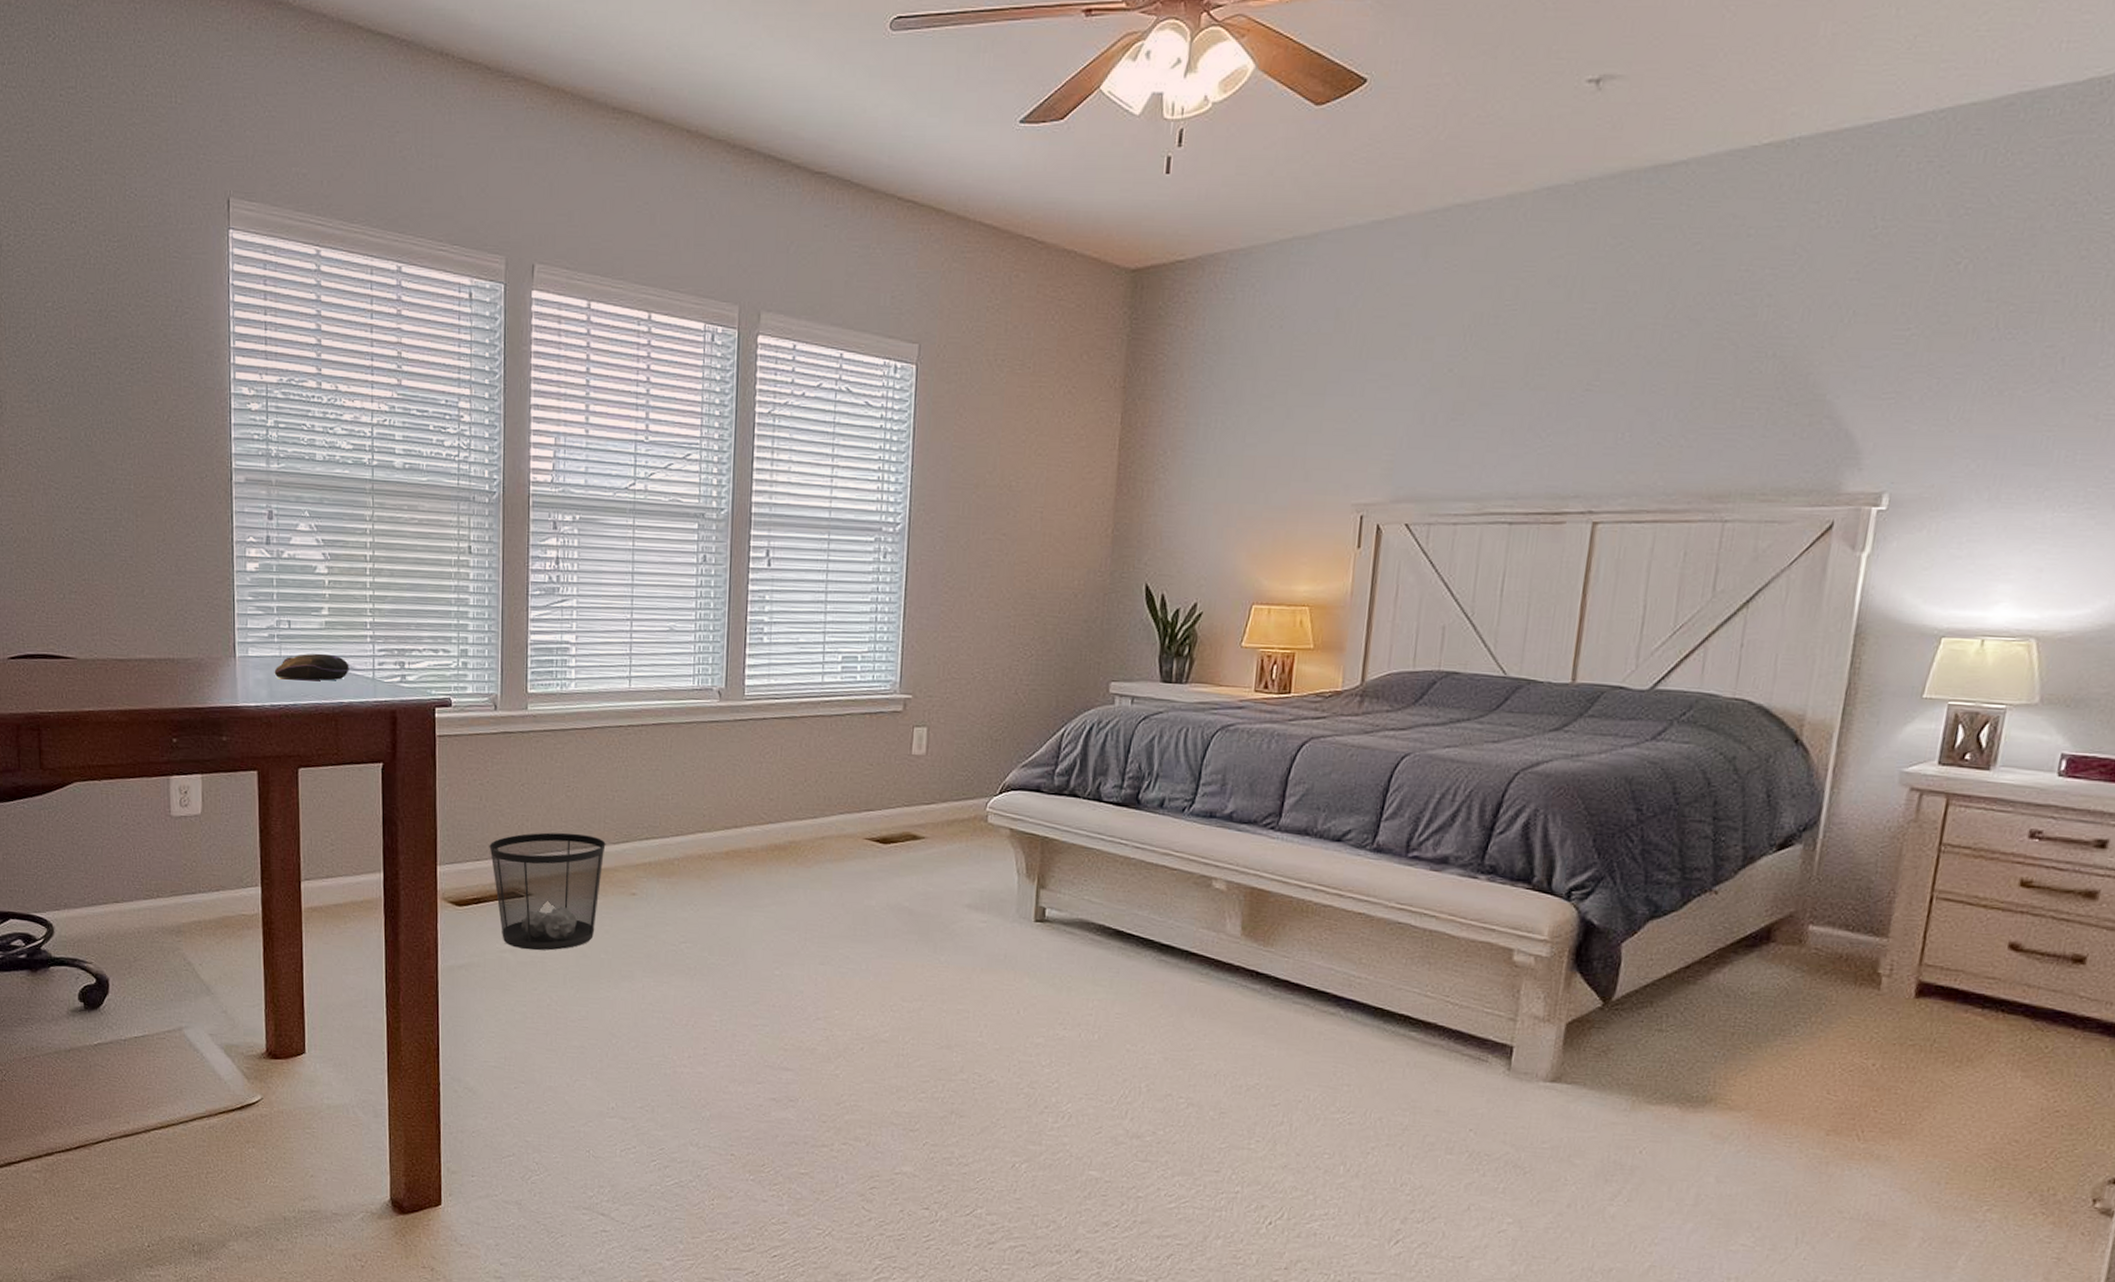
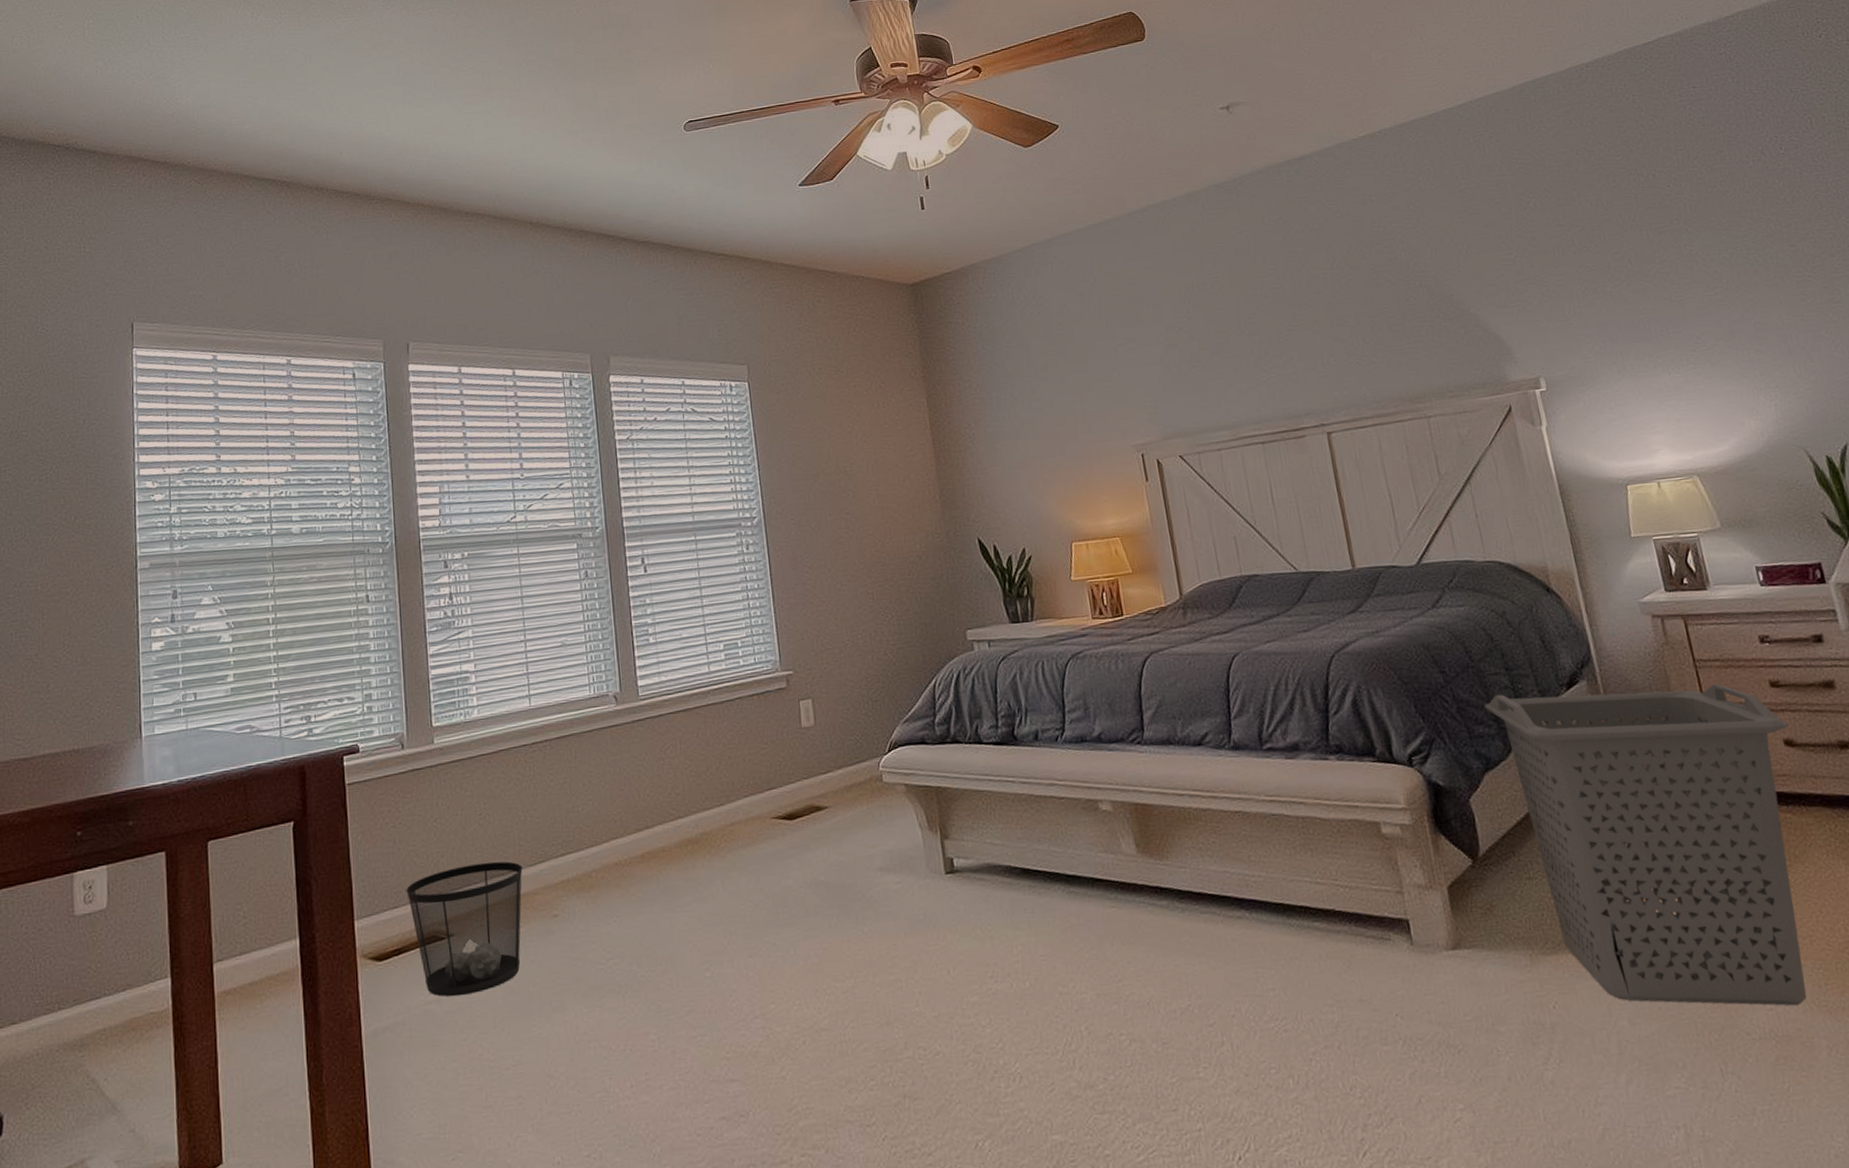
computer mouse: present [274,653,349,681] -> none [181,719,256,752]
laundry basket: none [1673,843,2022,1197] -> present [1484,684,1807,1006]

